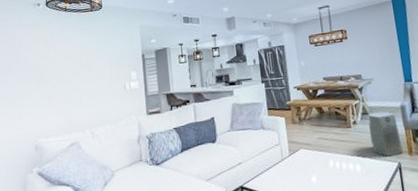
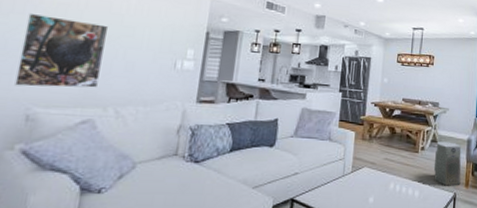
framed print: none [21,66,75,125] -> present [14,13,109,88]

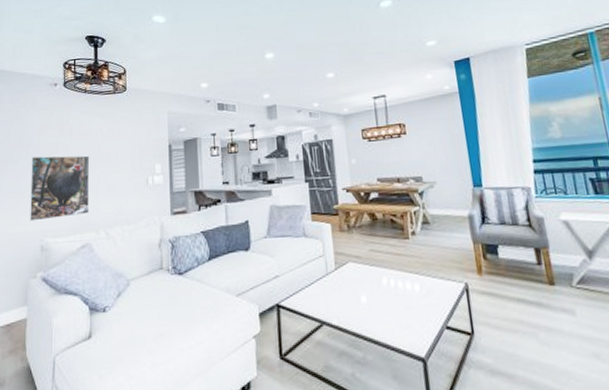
air purifier: present [433,141,461,186] -> none [429,221,471,276]

